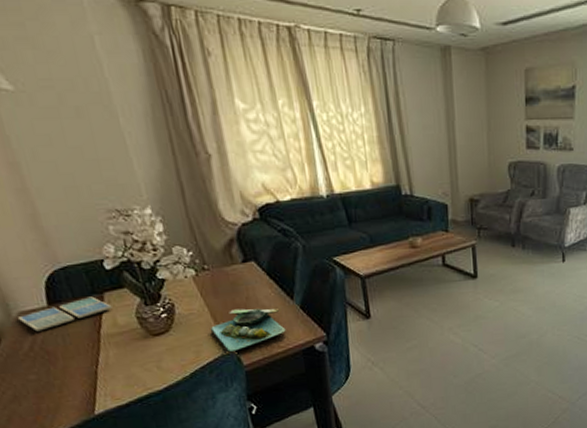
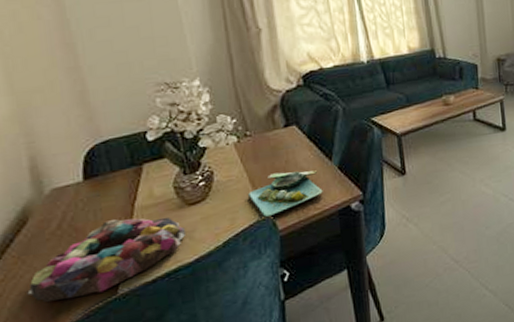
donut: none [11,345,154,417] -> present [27,217,187,302]
drink coaster: present [18,296,112,332] -> none [51,168,150,208]

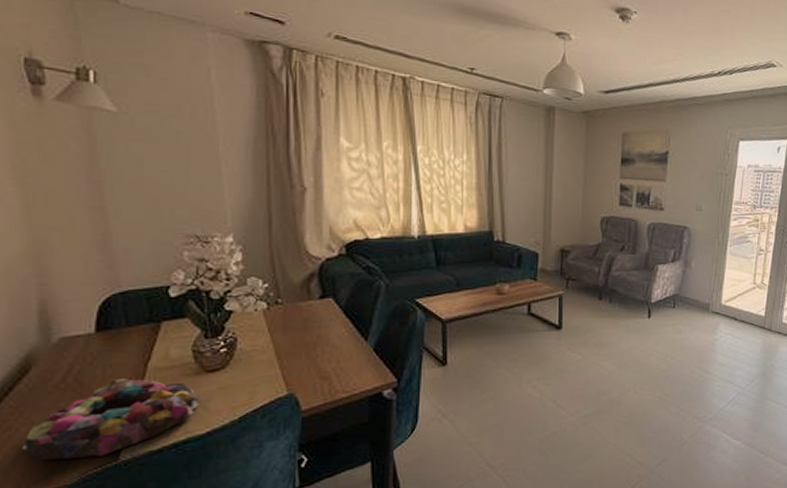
platter: present [247,170,323,218] -> none [271,347,354,396]

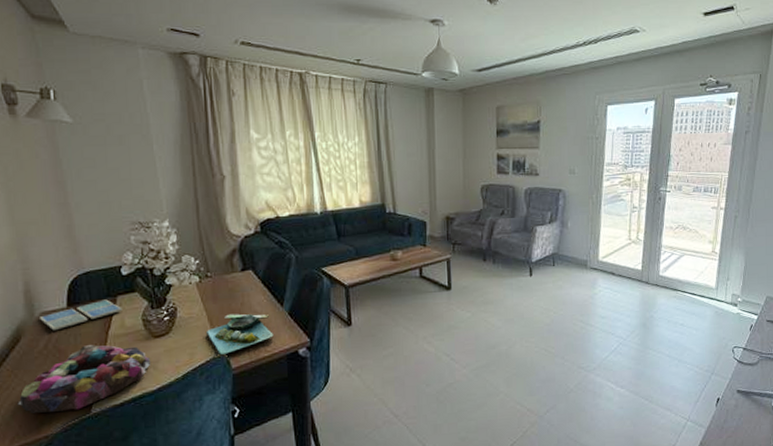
drink coaster: none [58,325,168,361] -> present [40,299,123,331]
platter: none [271,347,354,396] -> present [205,314,274,356]

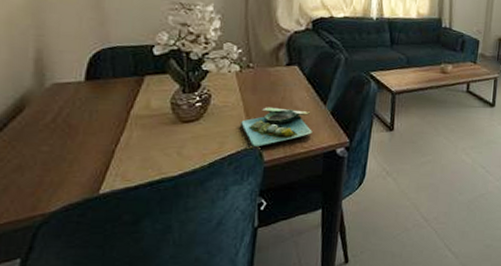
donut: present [17,345,151,413] -> none [12,123,176,190]
drink coaster: present [40,299,123,331] -> none [51,77,150,105]

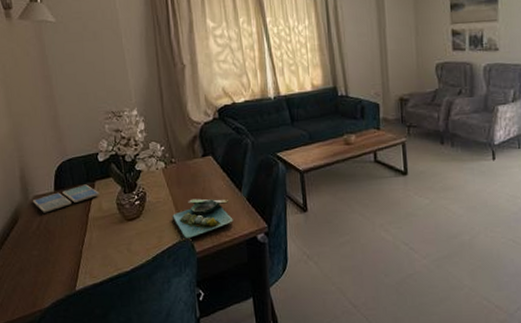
drink coaster: none [51,77,150,105] -> present [33,184,100,213]

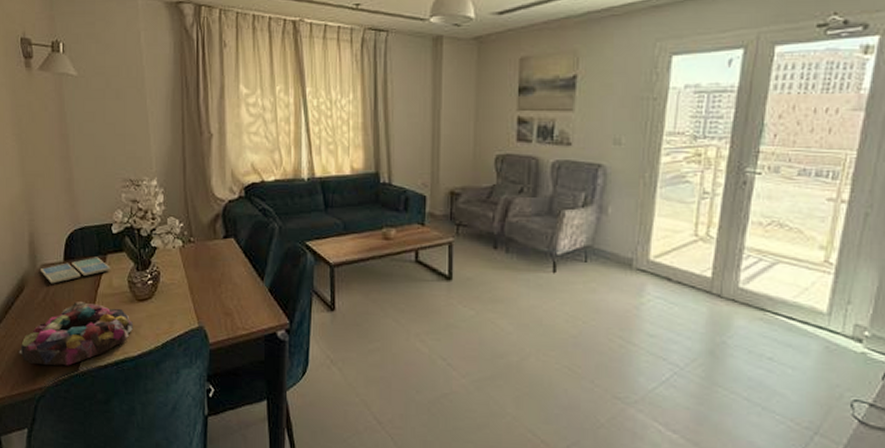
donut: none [17,227,125,289] -> present [19,302,134,366]
platter: present [171,199,233,240] -> none [185,284,252,328]

